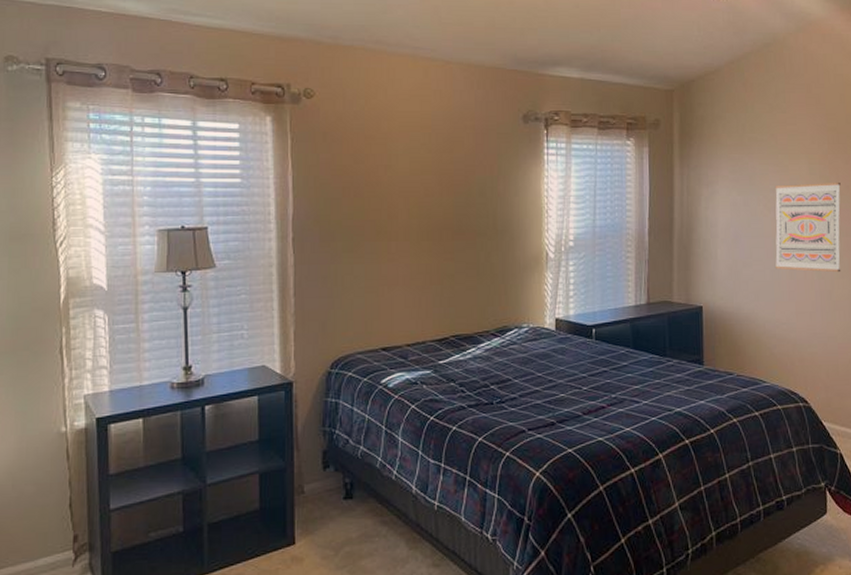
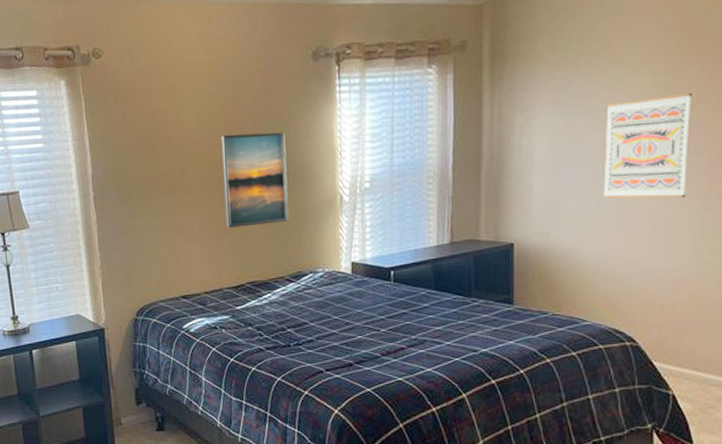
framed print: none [432,185,496,279] -> present [221,132,289,228]

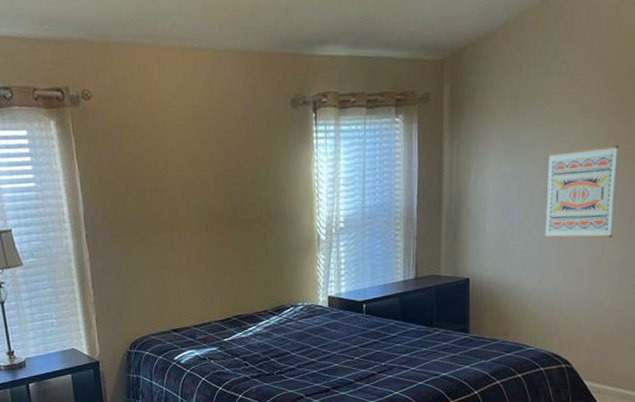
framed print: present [221,132,289,228] -> none [207,175,271,265]

